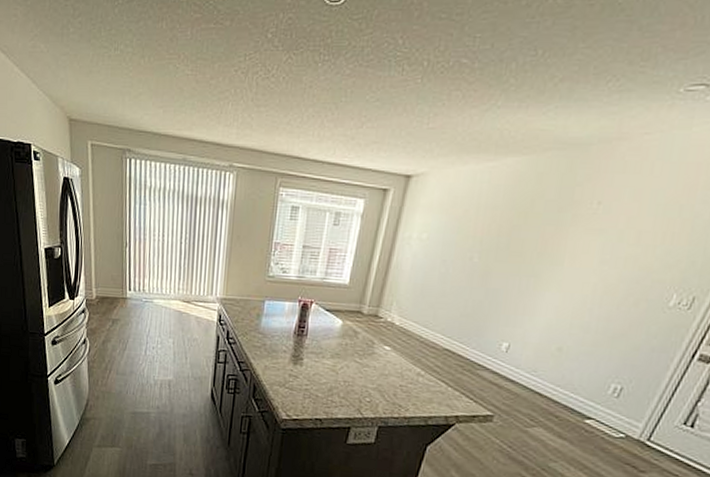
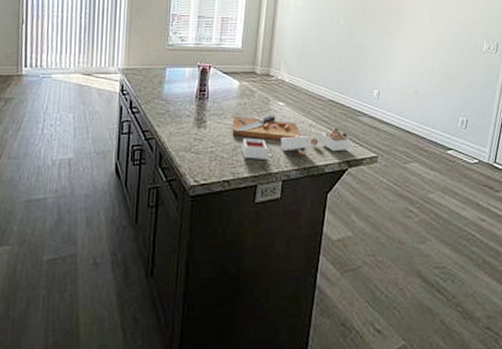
cutting board: none [329,356,463,405] -> present [232,115,350,159]

